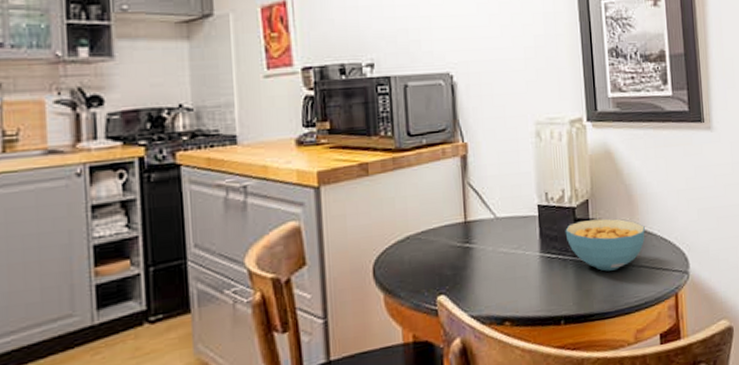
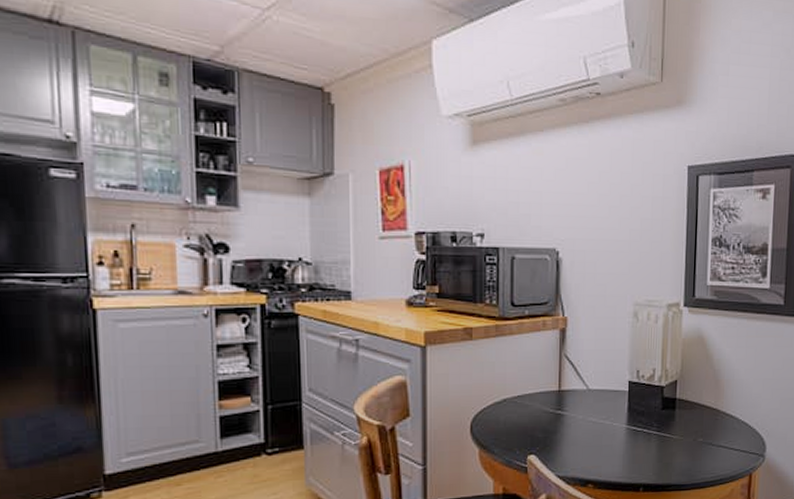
cereal bowl: present [565,218,645,271] -> none [652,399,728,448]

